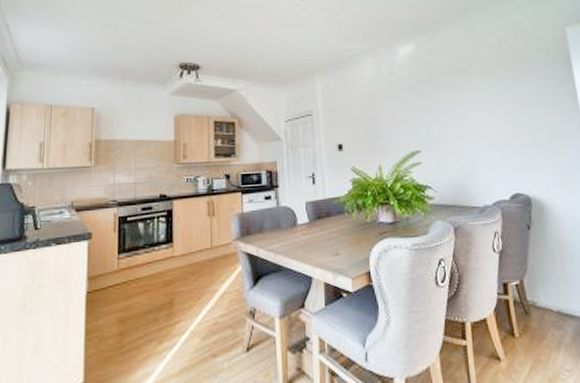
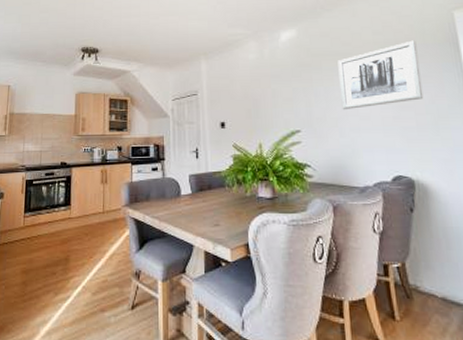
wall art: none [456,56,539,129] -> present [337,40,424,110]

